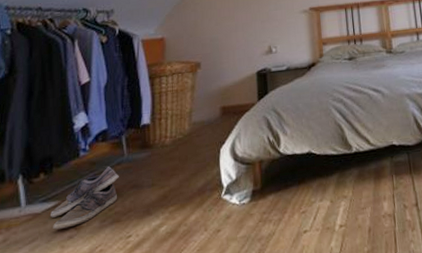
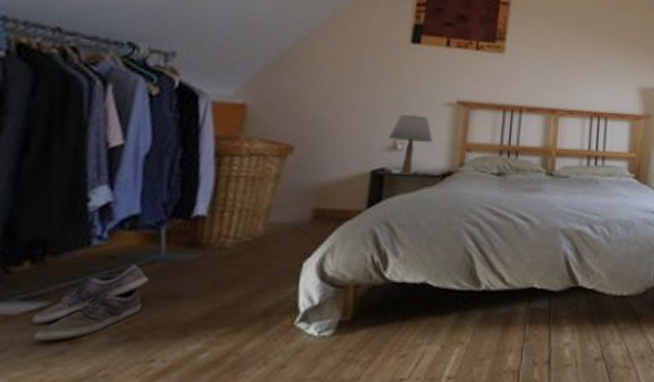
table lamp: none [264,24,298,72] -> present [388,114,434,176]

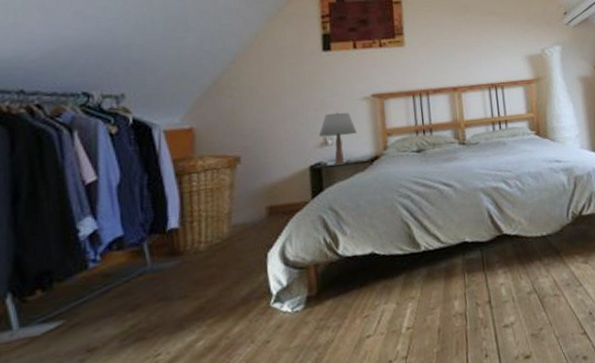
shoe: present [32,265,149,340] -> none [53,278,142,354]

